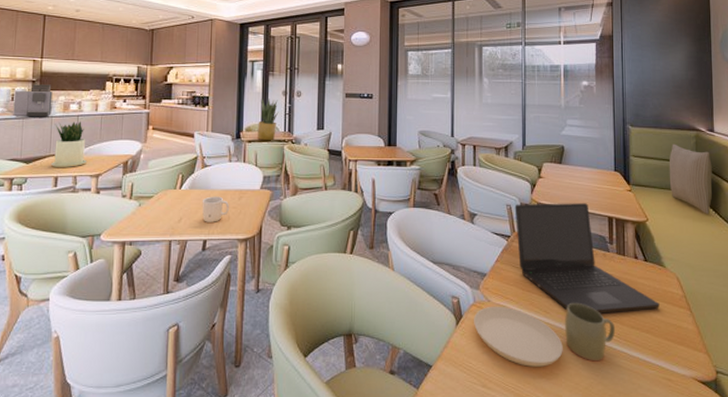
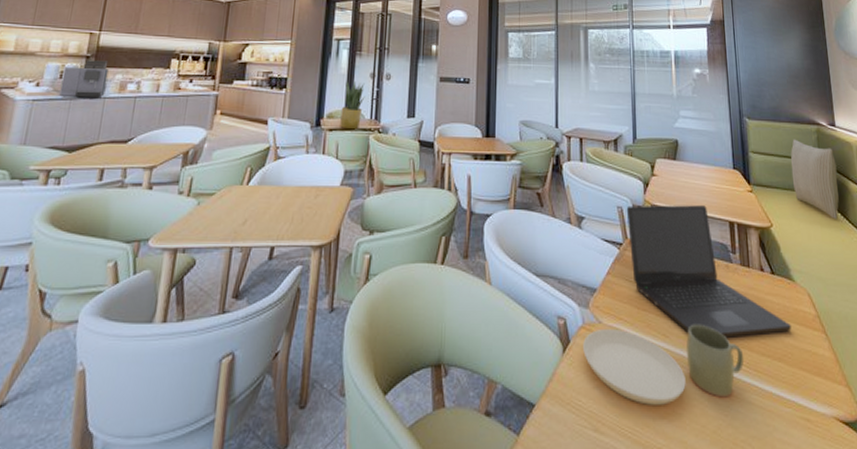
planter: present [50,121,88,167] -> none [97,104,142,158]
mug: present [201,196,230,222] -> none [271,194,304,225]

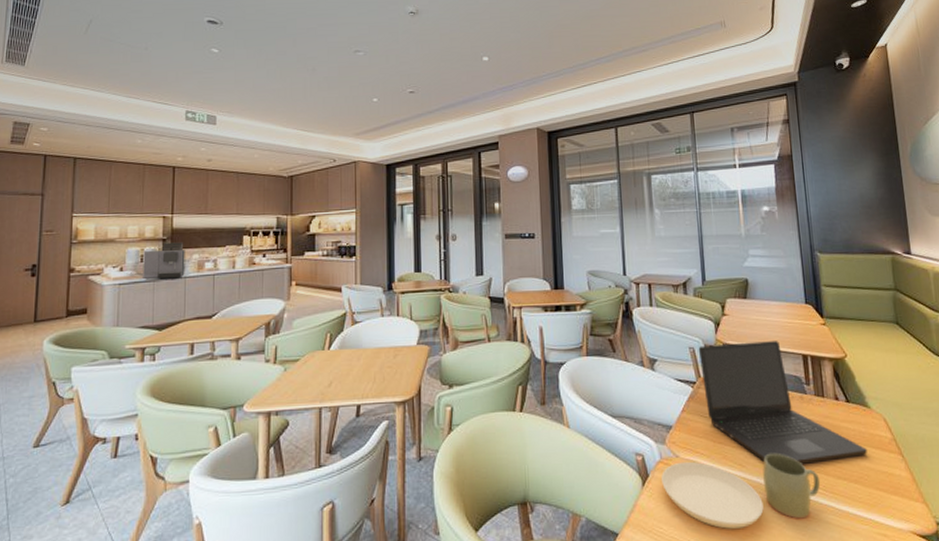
planter: present [340,81,365,130] -> none [411,244,433,291]
pillow: present [790,139,839,220] -> none [864,269,915,347]

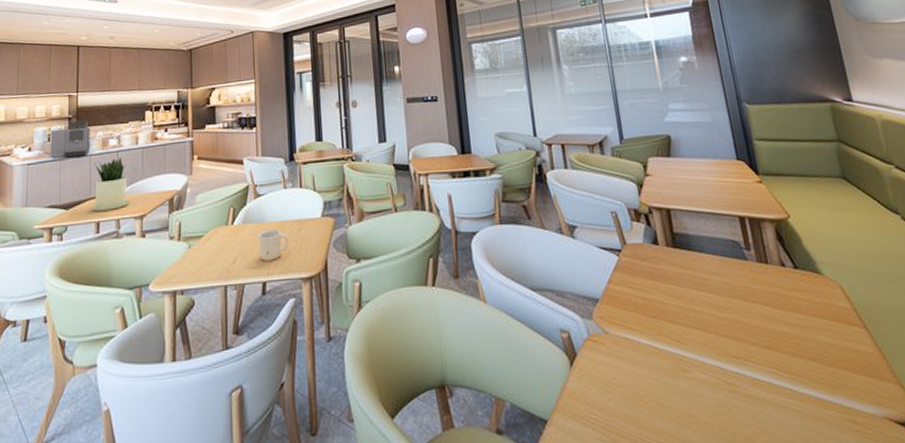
planter: none [185,281,226,333] -> present [91,158,131,211]
mug: none [353,355,385,385] -> present [257,229,289,261]
saucer: present [661,461,764,529] -> none [591,338,710,415]
laptop: present [698,341,867,464] -> none [621,202,825,340]
mug: present [762,454,821,519] -> none [704,328,774,403]

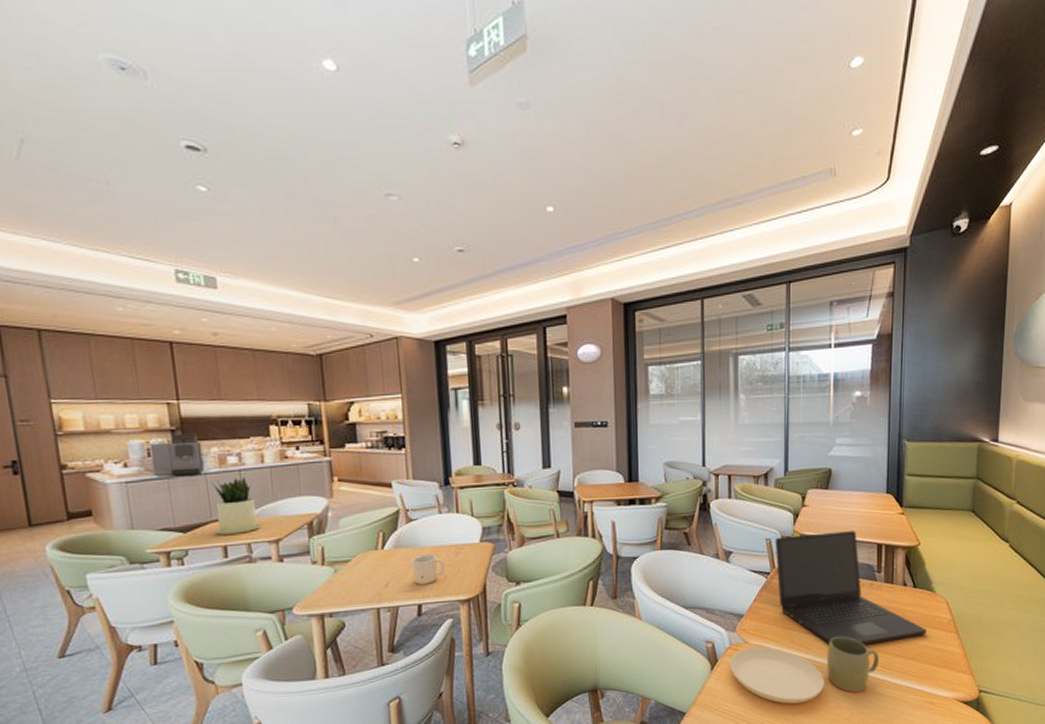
saucer: none [591,338,710,415] -> present [730,646,824,704]
laptop: none [621,202,825,340] -> present [775,531,927,645]
mug: none [704,328,774,403] -> present [826,636,880,693]

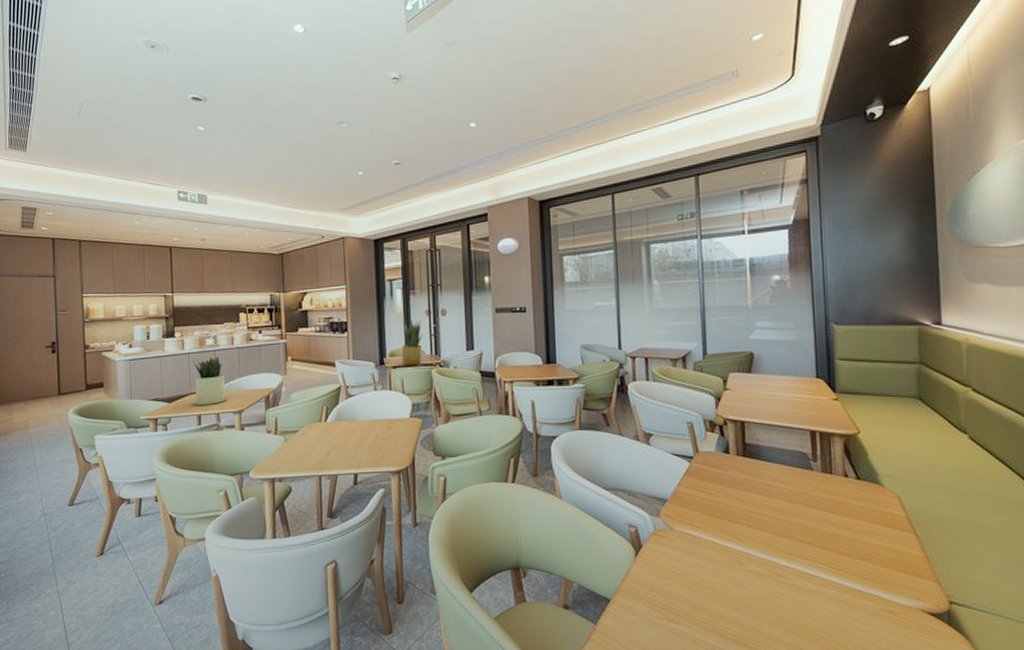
coffee machine: present [149,433,204,477] -> none [149,320,188,356]
mug: present [410,554,446,585] -> none [349,427,379,455]
planter: none [469,434,494,486] -> present [402,319,423,366]
saucer: present [730,646,824,704] -> none [655,534,761,599]
laptop: present [775,531,927,645] -> none [697,416,877,540]
mug: present [826,636,880,693] -> none [761,529,824,593]

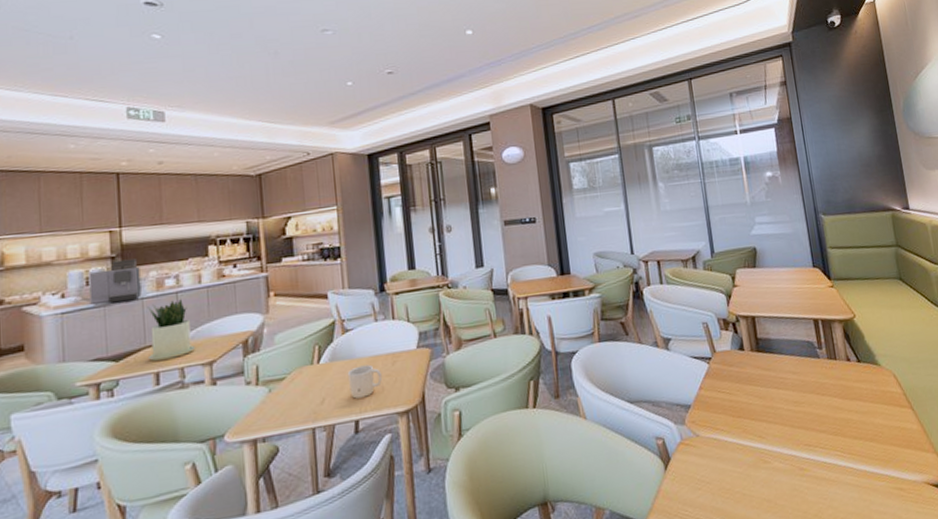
coffee machine: none [149,320,188,356] -> present [88,258,142,306]
mug: none [349,427,379,455] -> present [347,364,383,399]
planter: present [402,319,423,366] -> none [404,239,428,291]

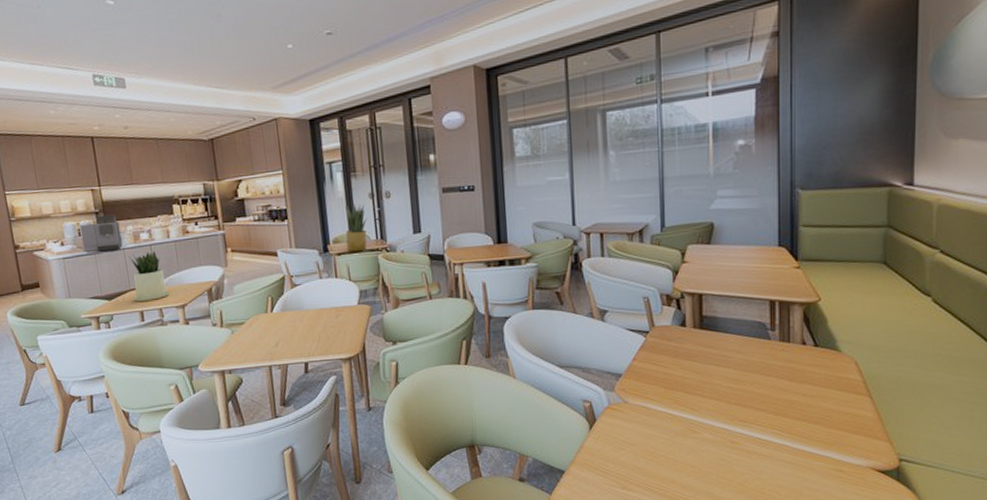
mug: present [347,364,383,399] -> none [296,316,328,344]
planter: none [404,239,428,291] -> present [345,204,368,252]

